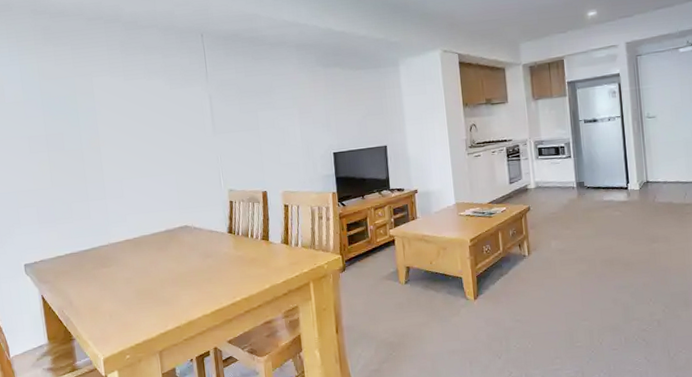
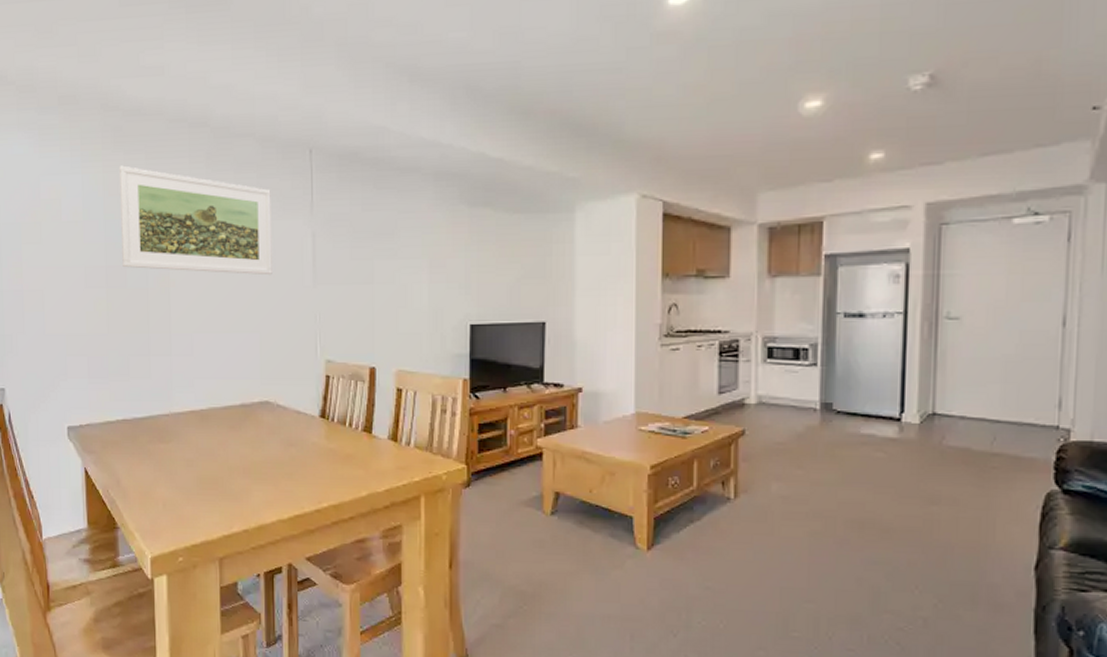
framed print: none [49,56,181,135] -> present [118,165,272,276]

